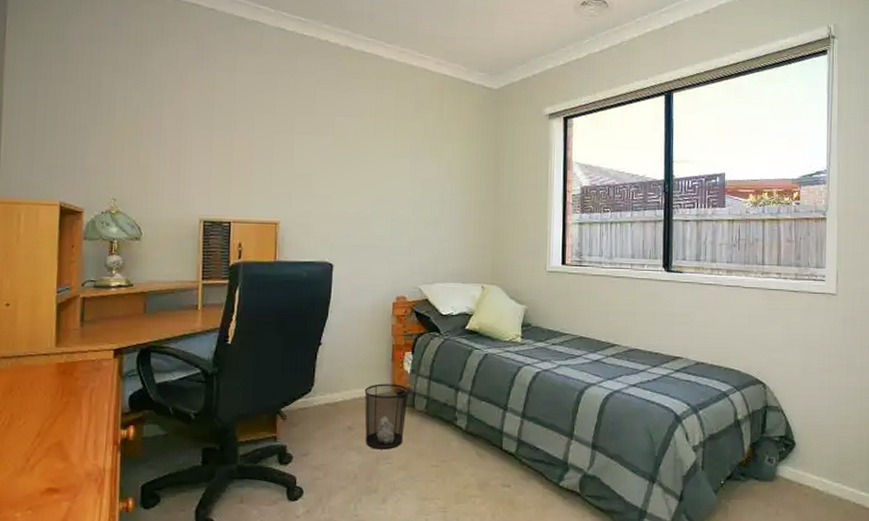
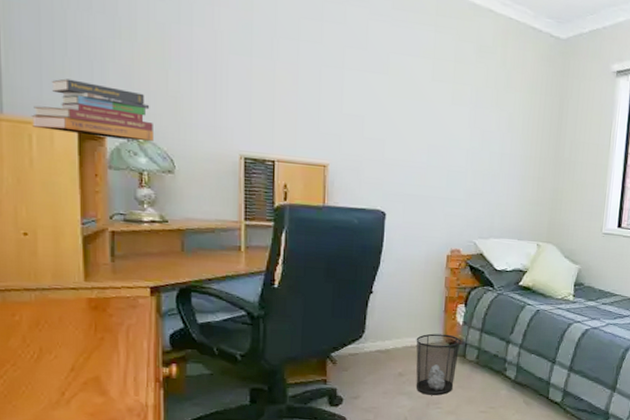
books: none [21,162,125,213] -> present [31,78,155,142]

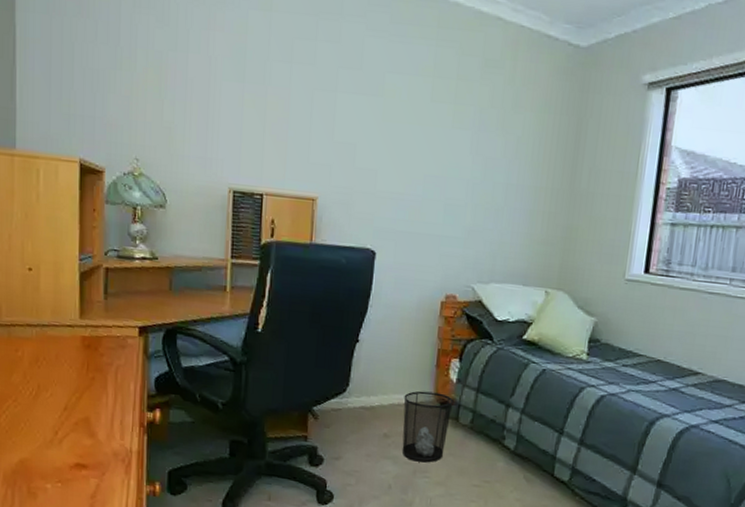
books: present [31,78,155,142] -> none [39,112,149,175]

